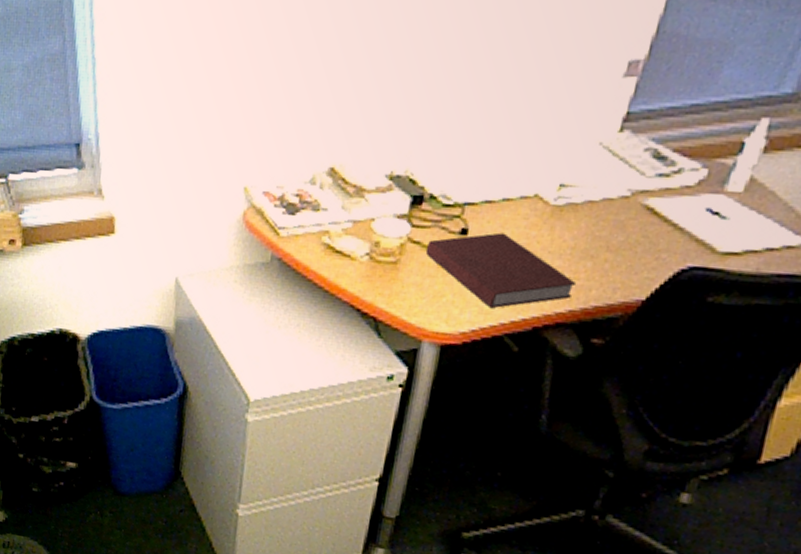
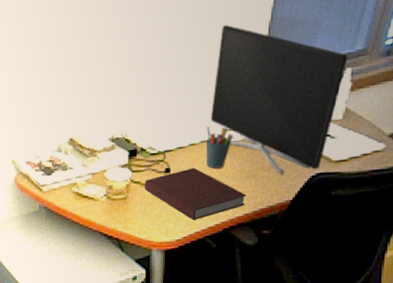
pen holder: none [523,175,571,239] -> present [206,125,233,169]
monitor: none [539,33,768,262] -> present [210,24,348,175]

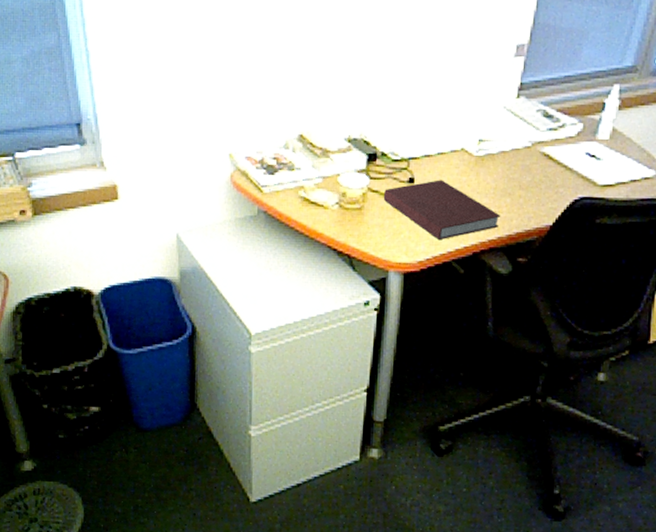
pen holder: present [206,125,233,169] -> none [456,133,488,183]
monitor: present [210,24,348,175] -> none [462,25,616,196]

